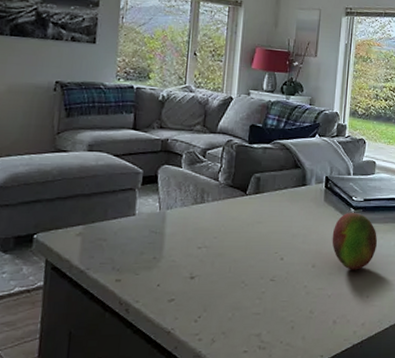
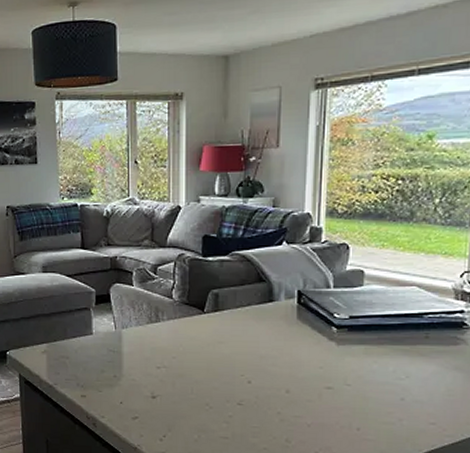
fruit: present [332,213,378,270] -> none [309,332,370,398]

